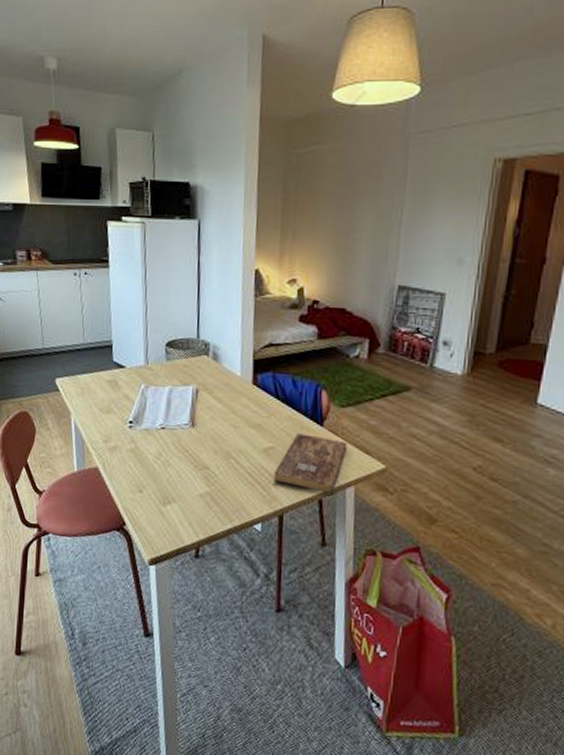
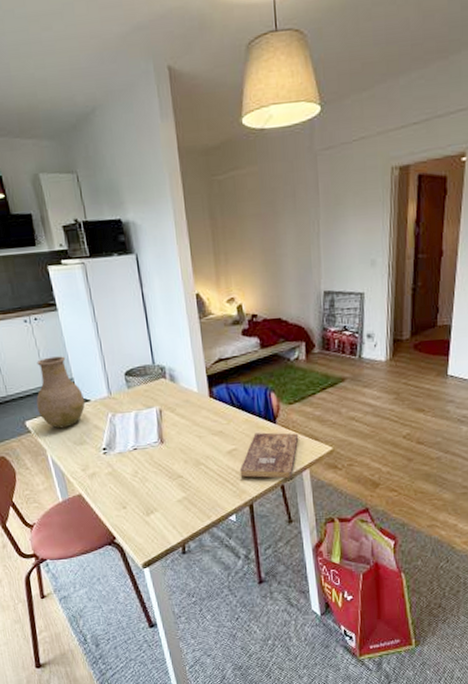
vase: none [70,314,120,393] -> present [36,356,86,429]

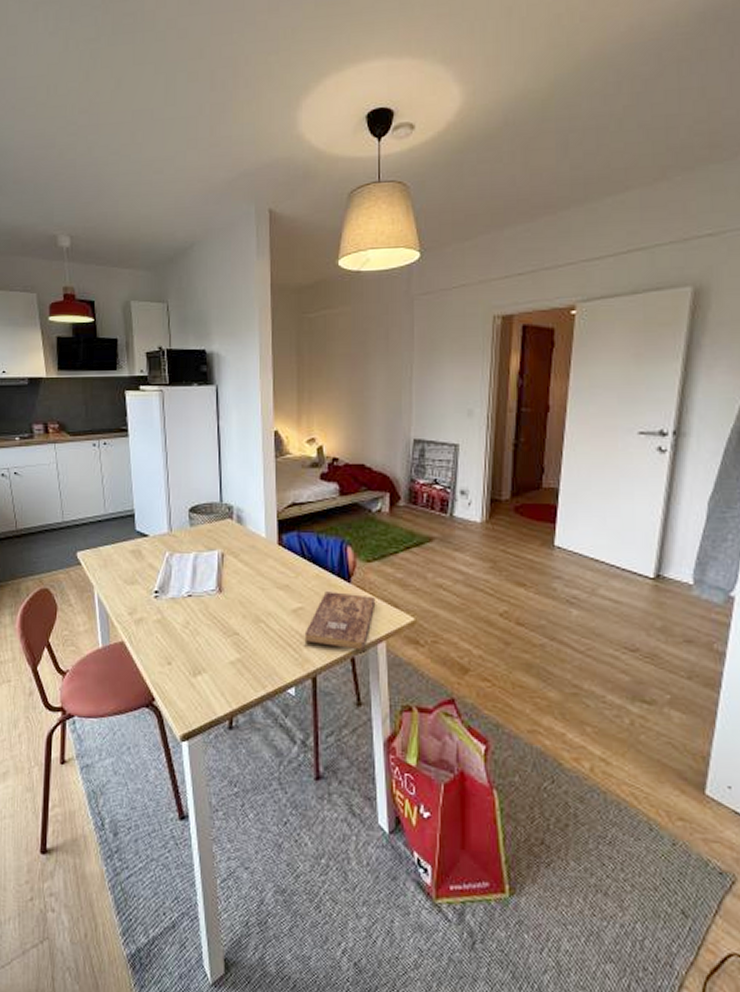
vase: present [36,356,86,429] -> none [92,485,143,564]

